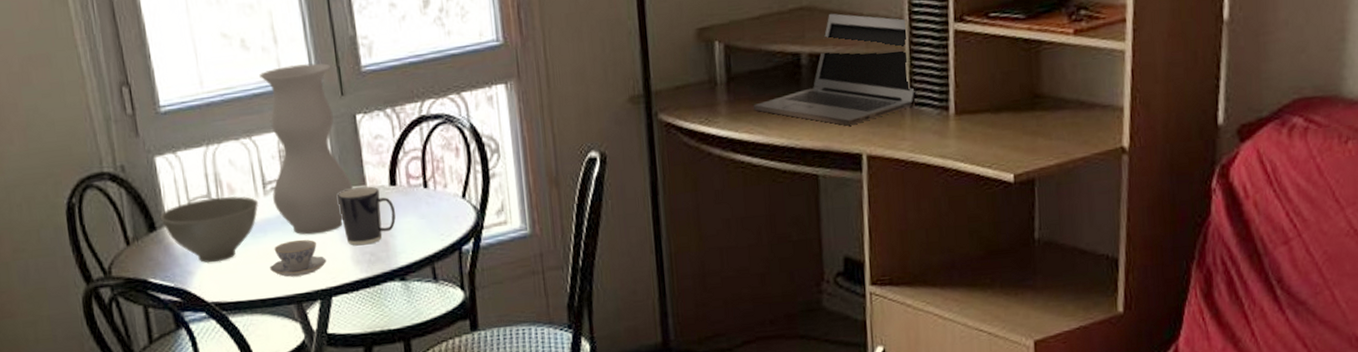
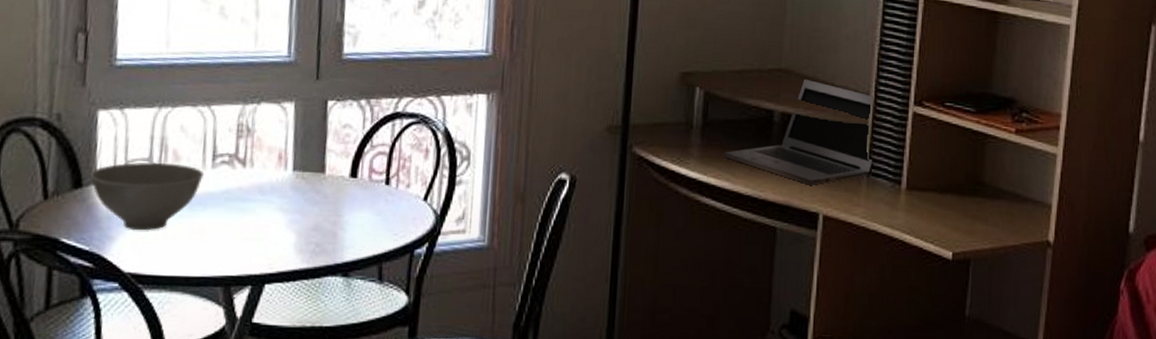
vase: present [259,63,353,235] -> none [221,41,312,216]
teacup: present [270,239,327,277] -> none [202,219,267,258]
mug: present [337,186,396,246] -> none [291,174,351,235]

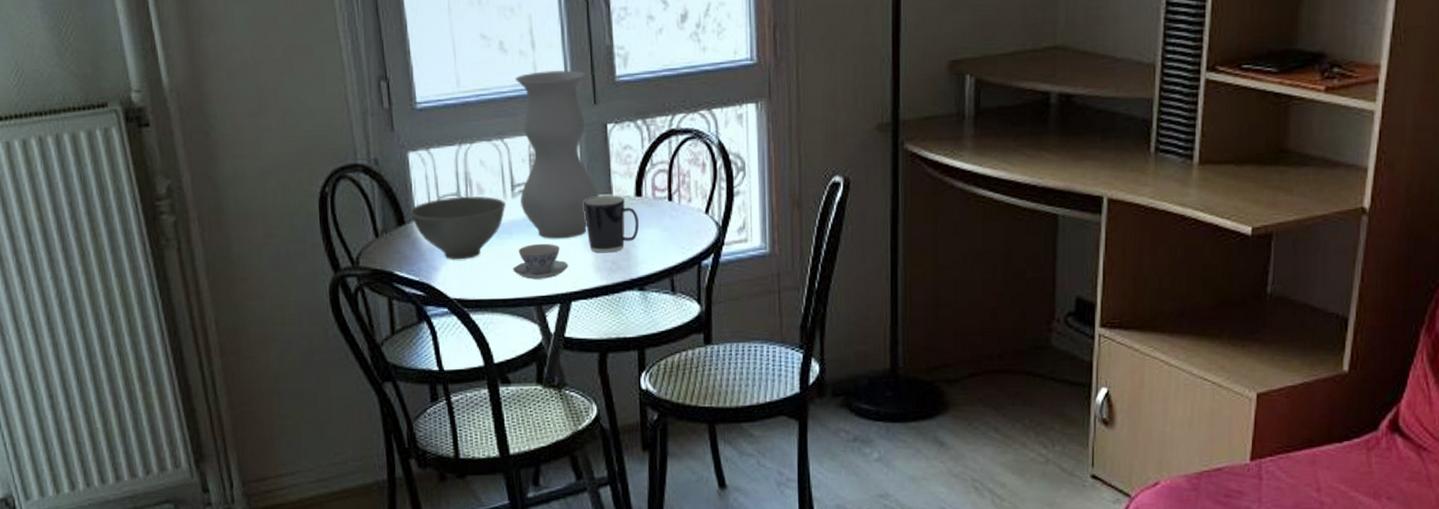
teacup: none [202,219,267,258] -> present [513,244,568,279]
vase: none [221,41,312,216] -> present [515,69,599,239]
mug: none [291,174,351,235] -> present [583,196,640,253]
laptop: present [724,78,874,185] -> none [1000,54,1162,168]

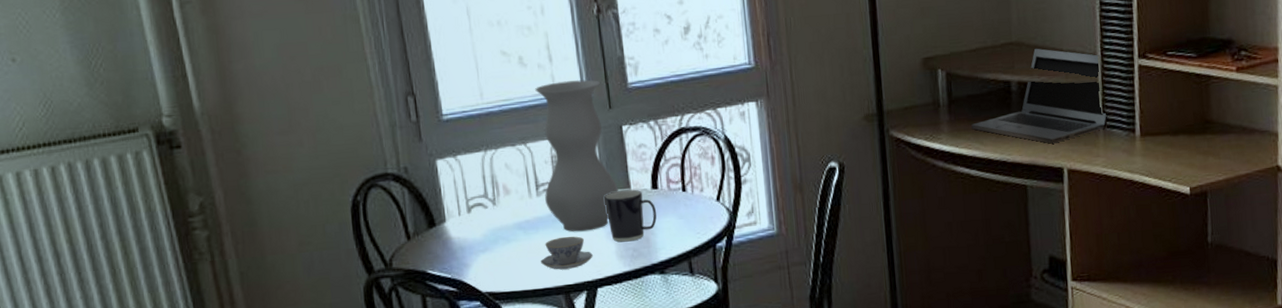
bowl: present [409,195,507,260] -> none [439,196,532,257]
laptop: none [1000,54,1162,168] -> present [971,48,1108,144]

